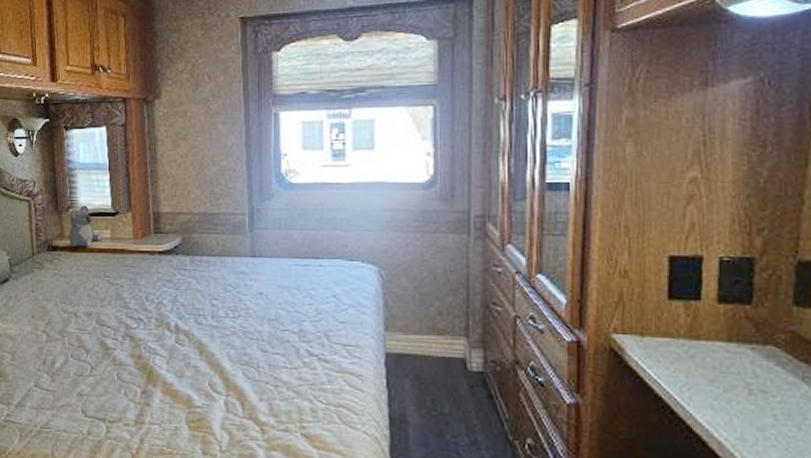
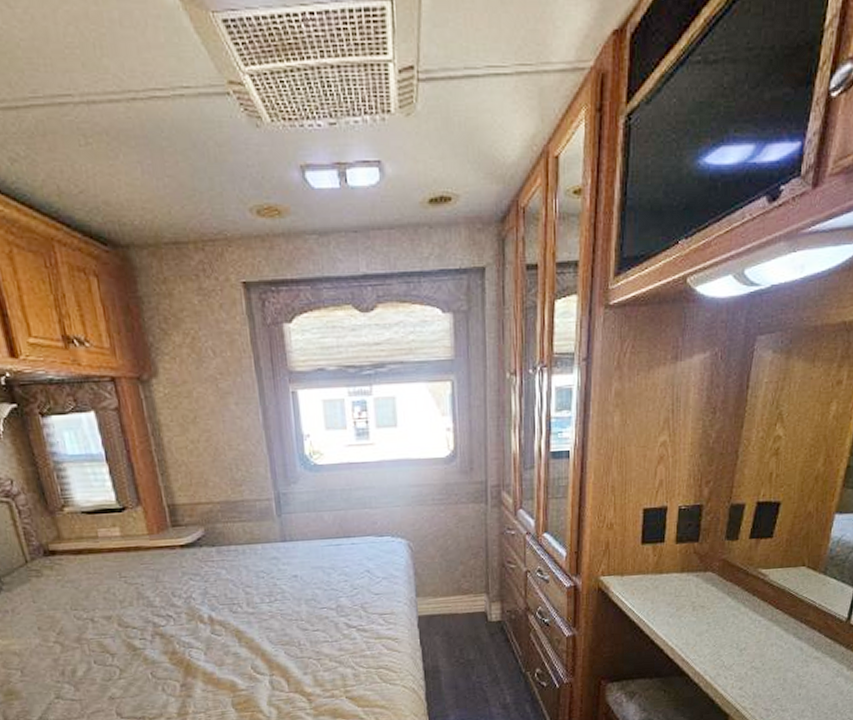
stuffed animal: present [69,205,103,247] -> none [65,502,111,549]

